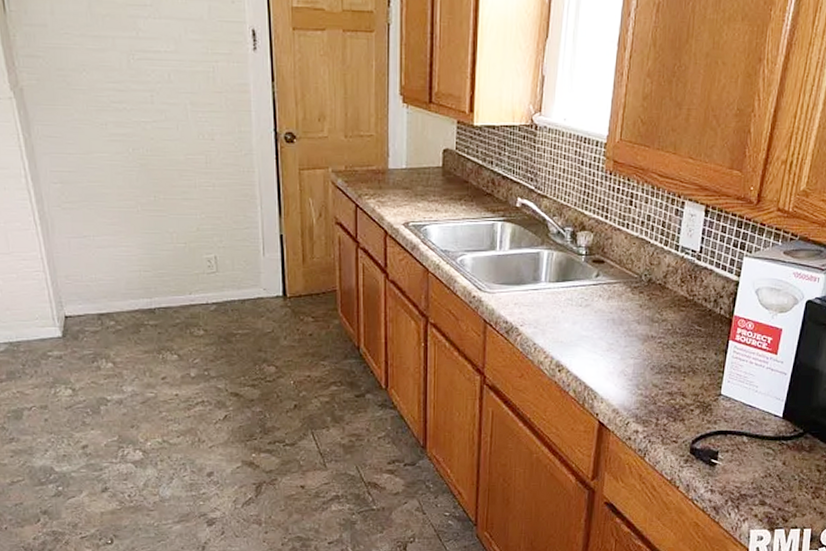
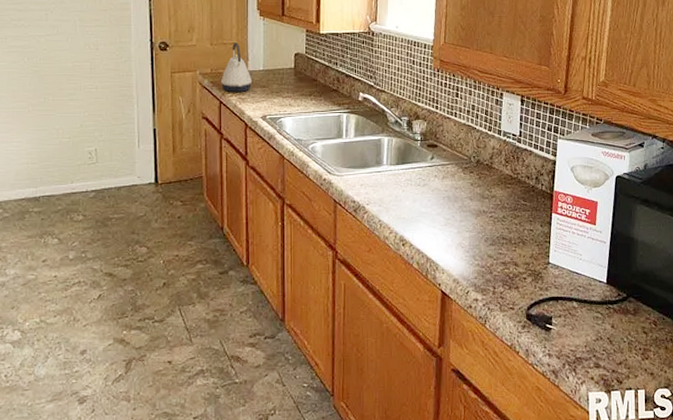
kettle: none [357,135,392,194] -> present [221,42,252,92]

